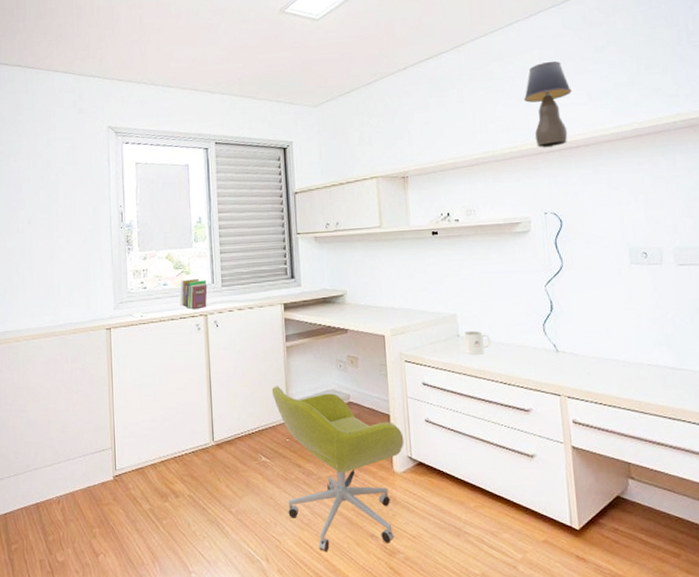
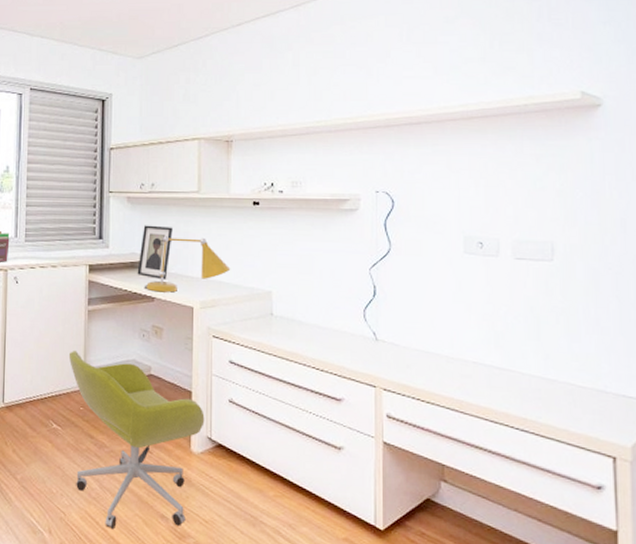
picture frame: none [329,261,360,312] -> present [137,225,173,280]
table lamp: none [337,269,417,324] -> present [144,236,231,293]
mug: present [463,330,491,355] -> none [277,310,305,337]
table lamp: present [523,61,572,148] -> none [363,28,417,122]

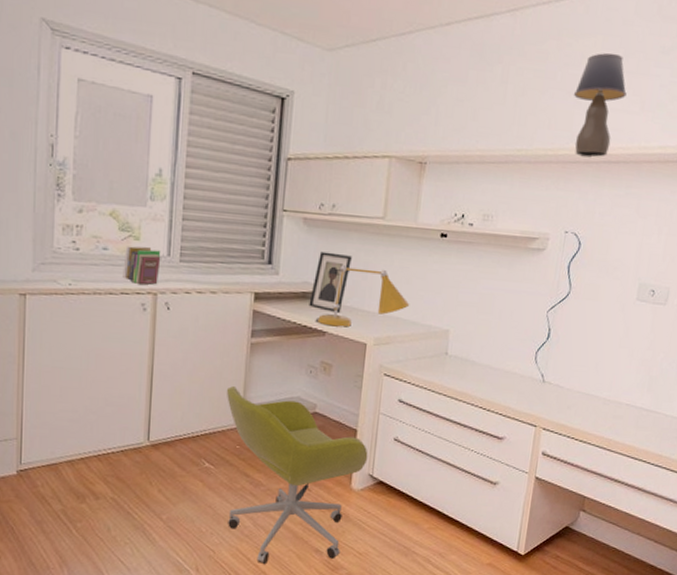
table lamp: none [363,28,417,122] -> present [573,53,627,158]

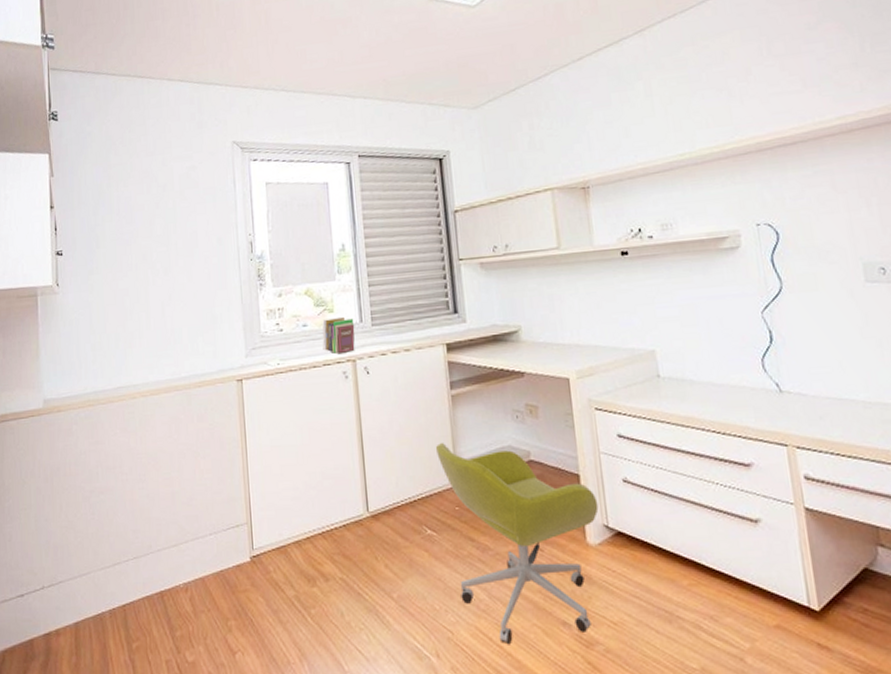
picture frame: present [309,251,352,314] -> none [501,290,536,352]
table lamp: present [315,265,410,328] -> none [510,298,606,366]
table lamp: present [573,53,627,158] -> none [724,42,783,147]

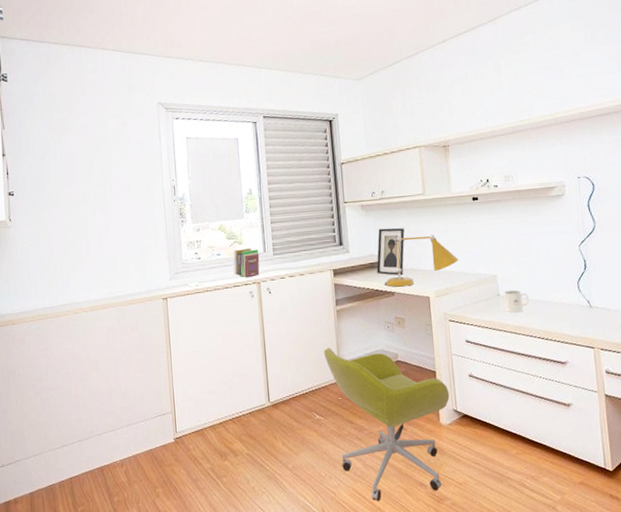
picture frame: none [501,290,536,352] -> present [376,228,405,276]
table lamp: none [510,298,606,366] -> present [384,234,459,287]
mug: none [664,369,699,399] -> present [503,290,529,313]

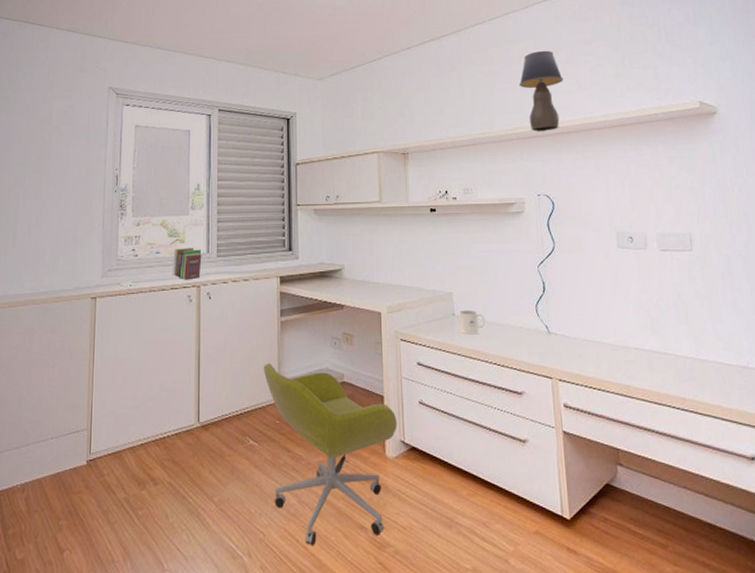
picture frame: present [376,228,405,276] -> none [326,235,358,288]
table lamp: present [384,234,459,287] -> none [333,244,414,300]
table lamp: none [557,32,602,116] -> present [518,50,563,132]

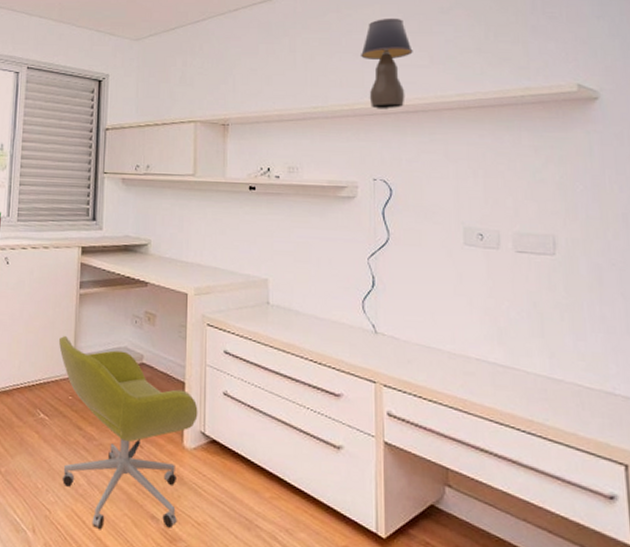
mug: present [458,309,485,335] -> none [273,298,303,327]

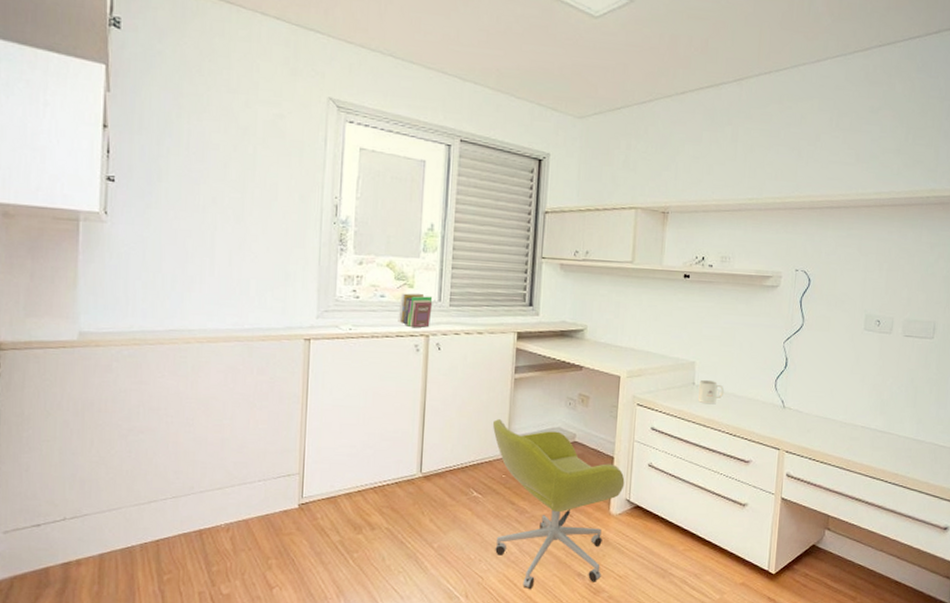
mug: none [273,298,303,327] -> present [697,379,724,405]
table lamp: present [360,18,413,109] -> none [795,113,843,204]

